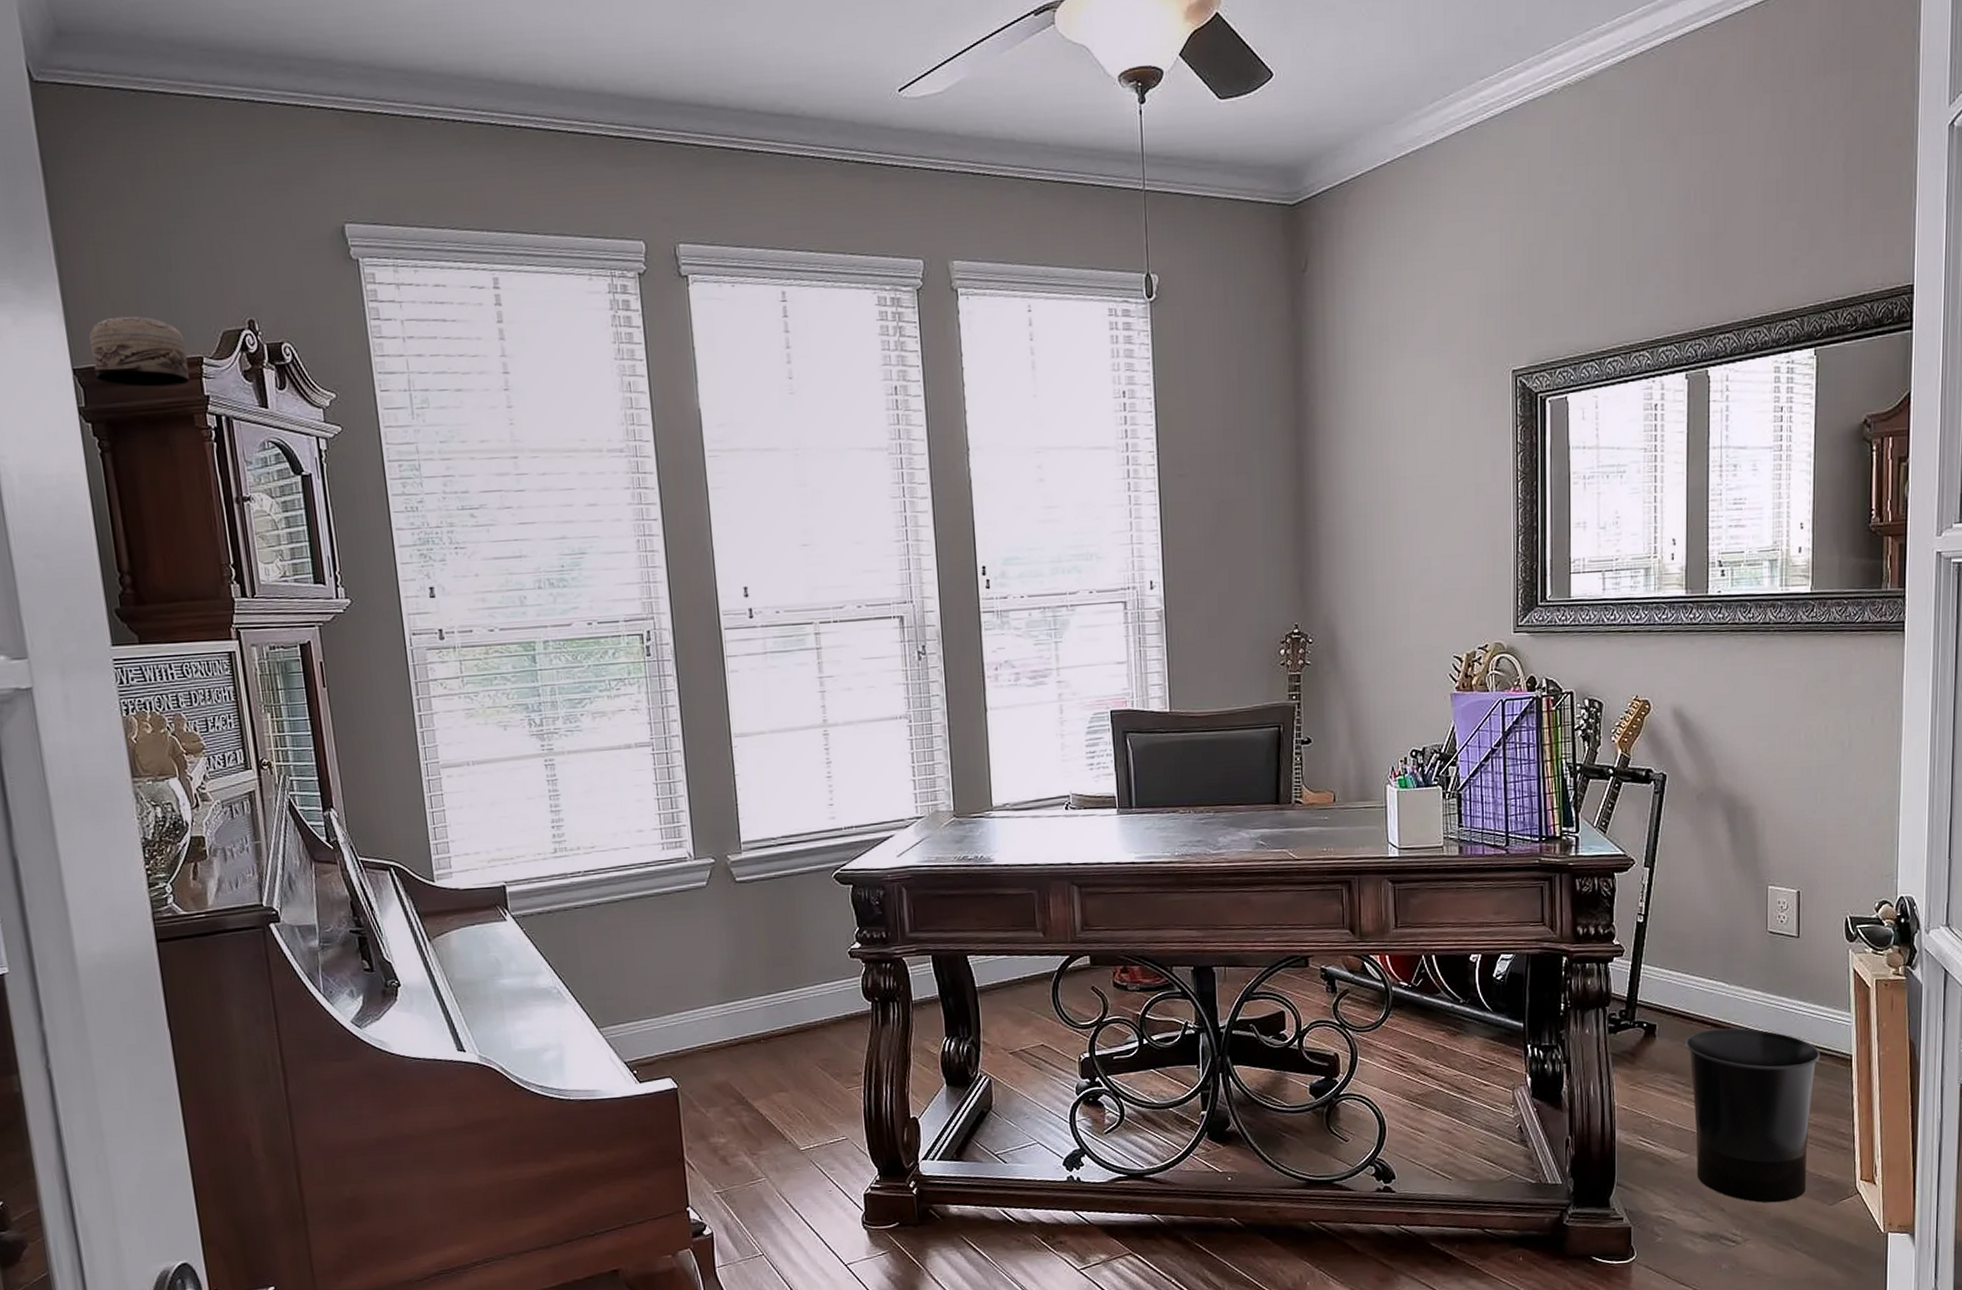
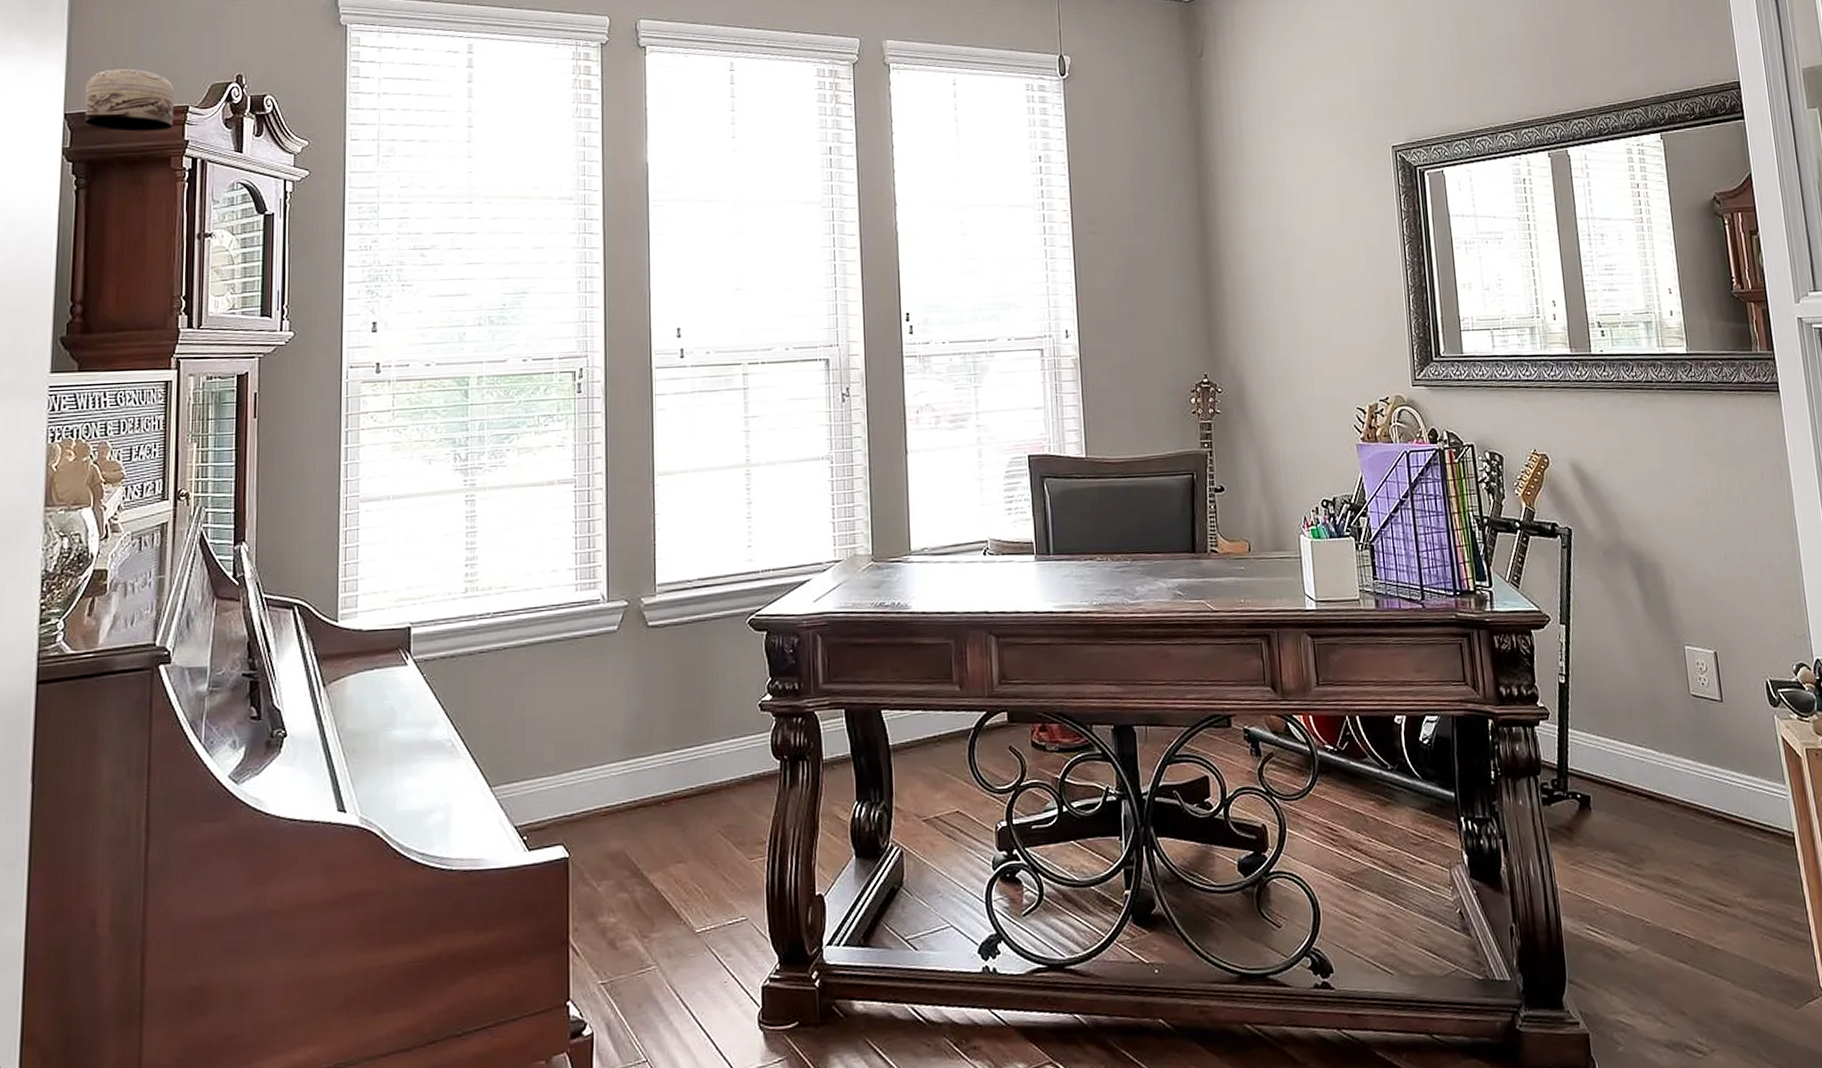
waste bin: present [1685,1028,1820,1203] -> none [1622,800,1768,1006]

